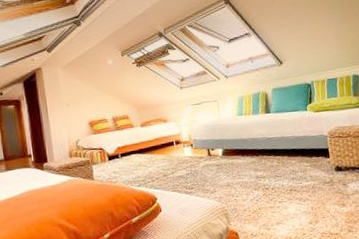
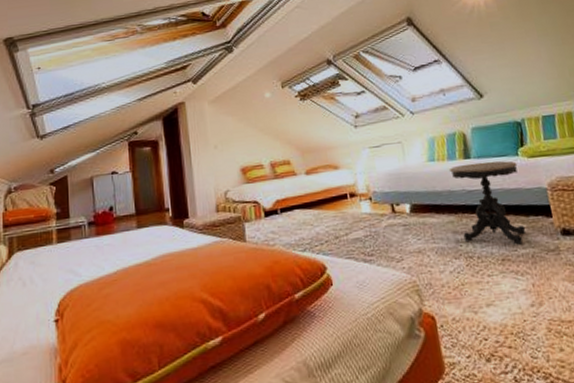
side table: none [253,114,309,179] -> present [449,160,526,245]

